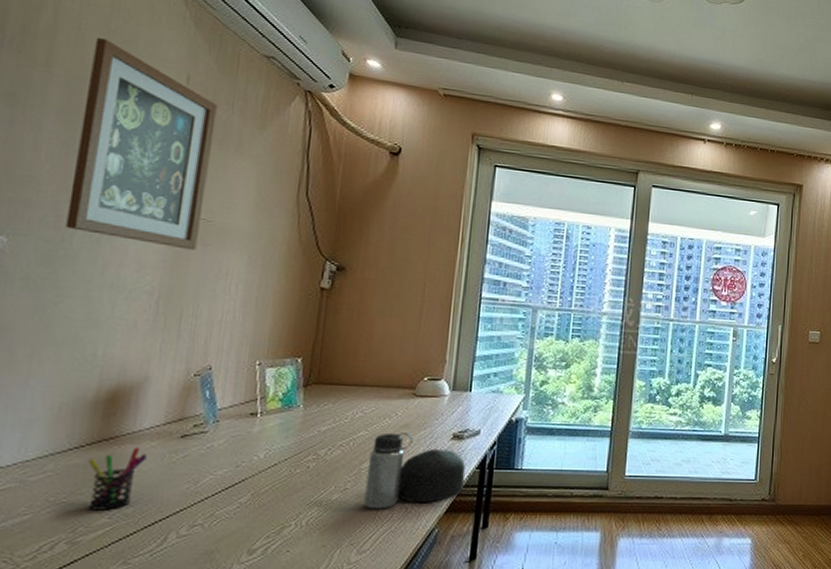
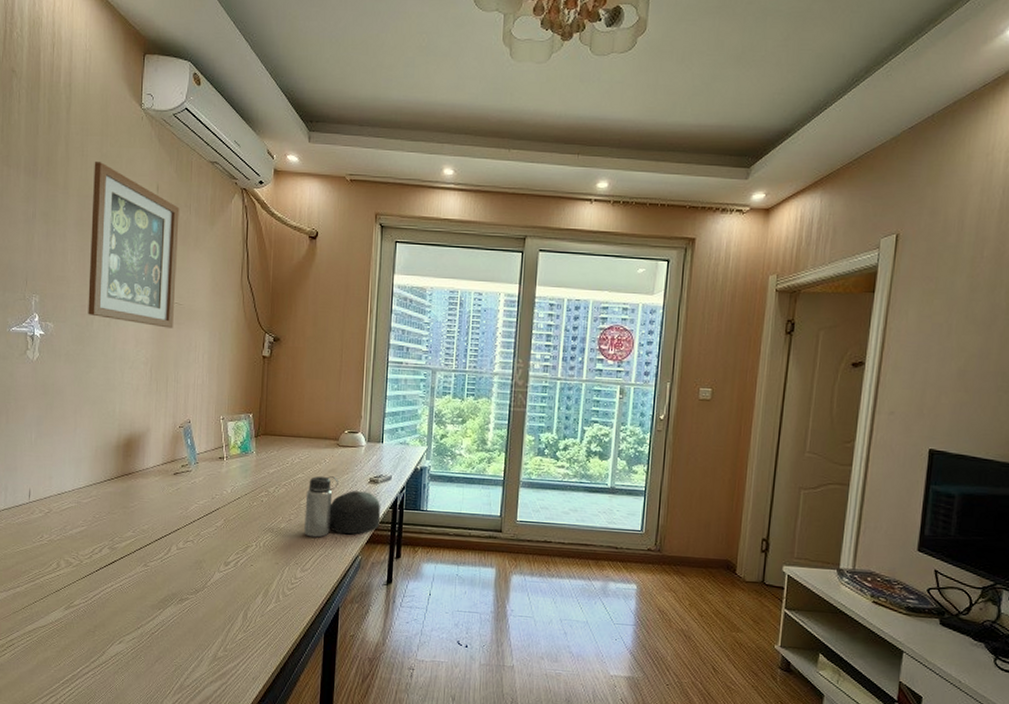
pen holder: present [87,447,148,511] -> none [116,481,153,527]

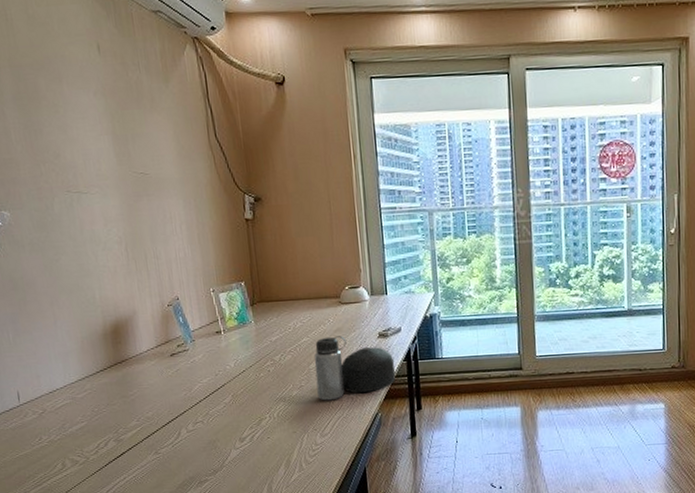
wall art: present [88,160,180,329] -> none [21,24,143,202]

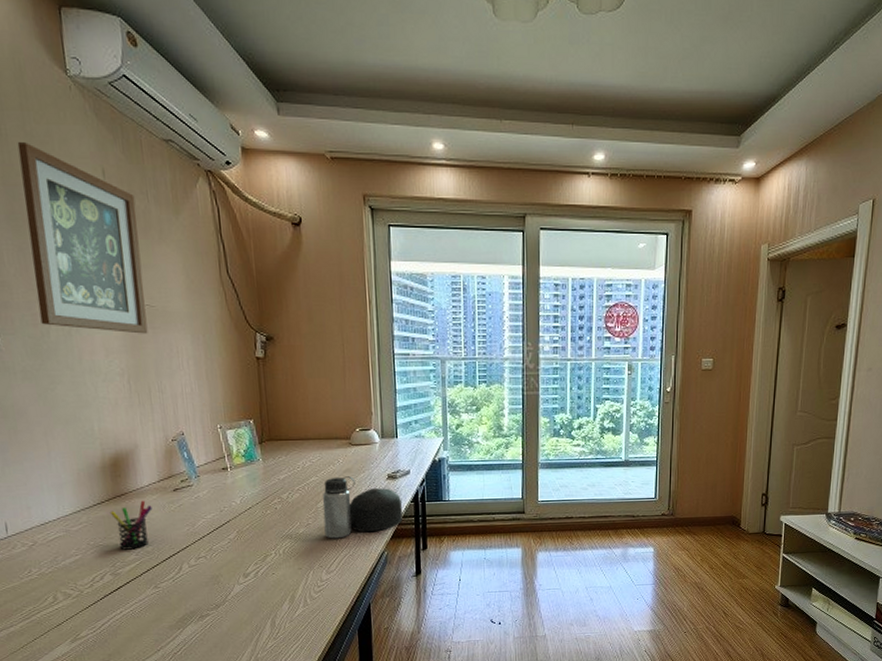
wall art: none [21,24,143,202] -> present [17,141,148,334]
pen holder: none [111,366,151,416] -> present [109,500,153,550]

